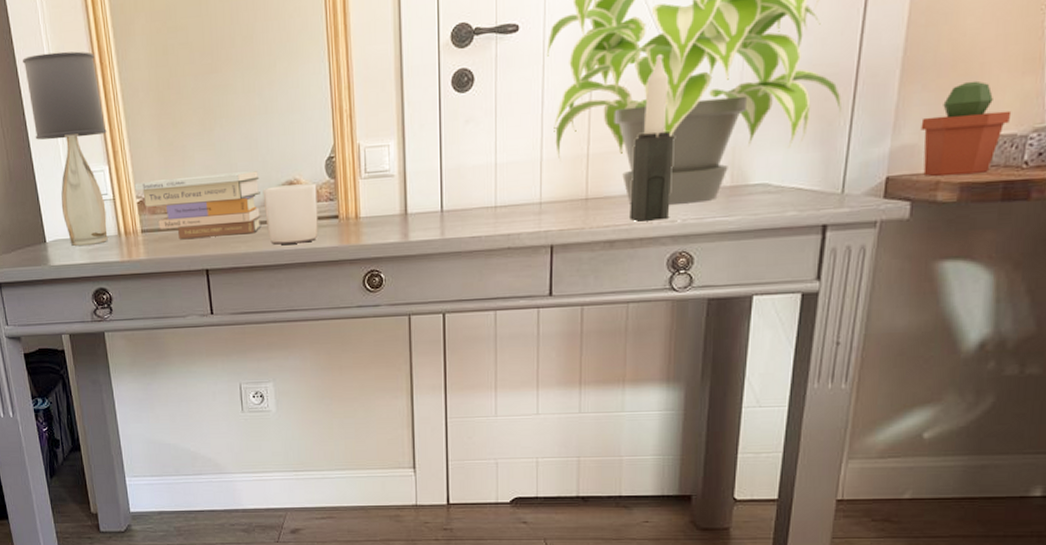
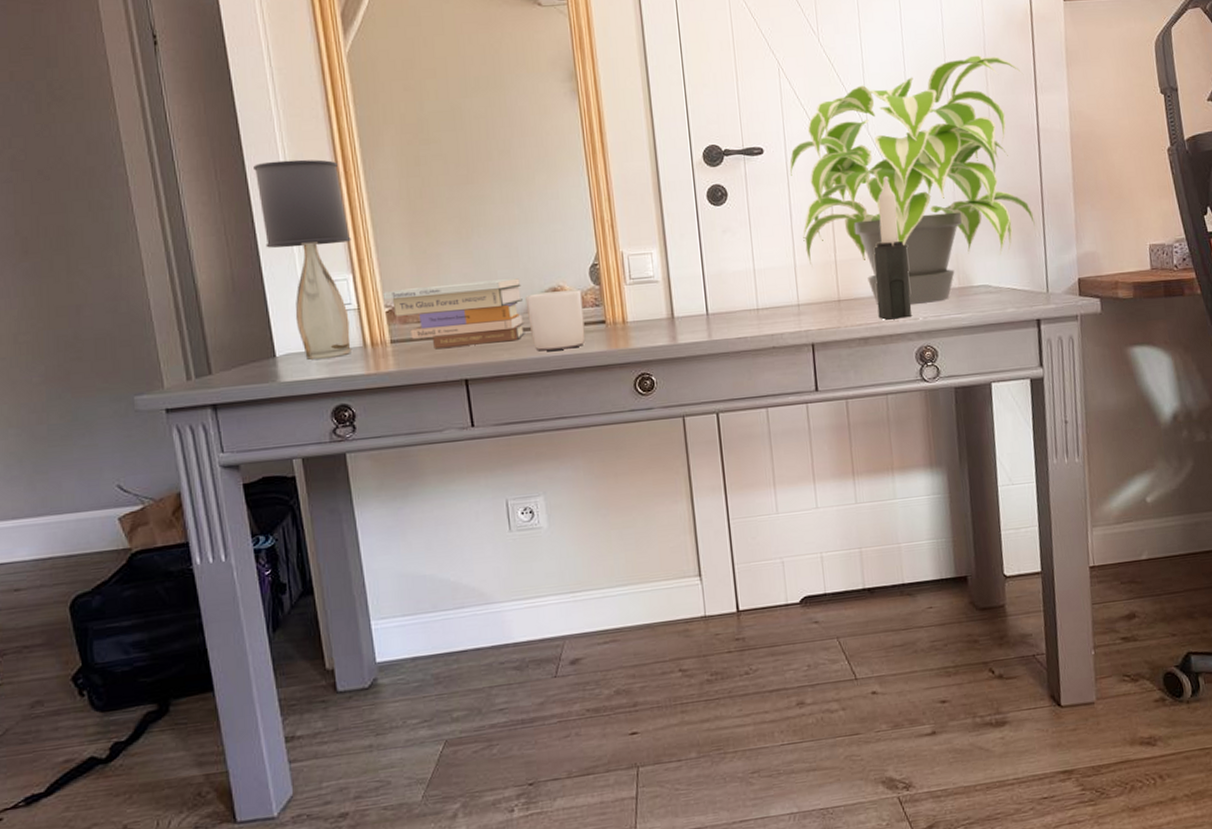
succulent plant: present [921,80,1012,177] -> none [1096,202,1159,278]

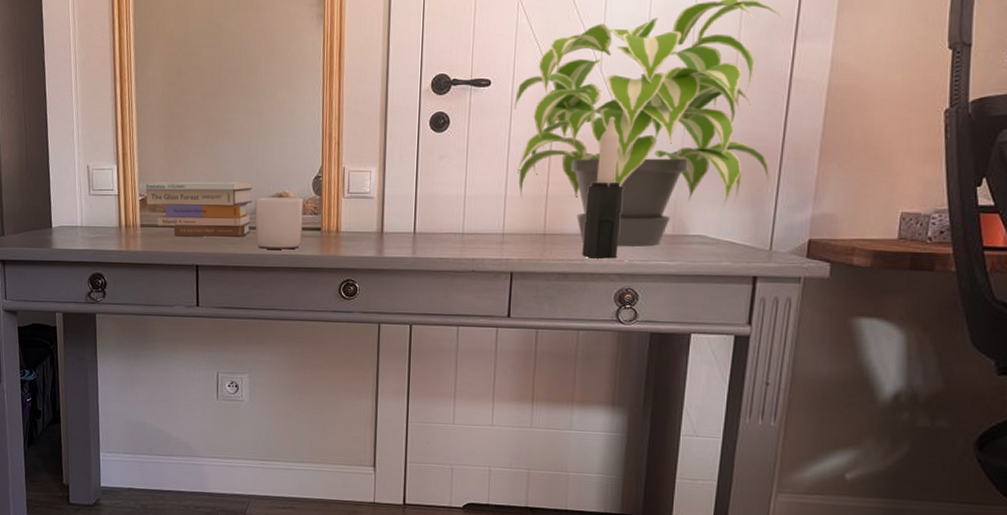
table lamp: present [253,159,351,360] -> none [51,64,119,233]

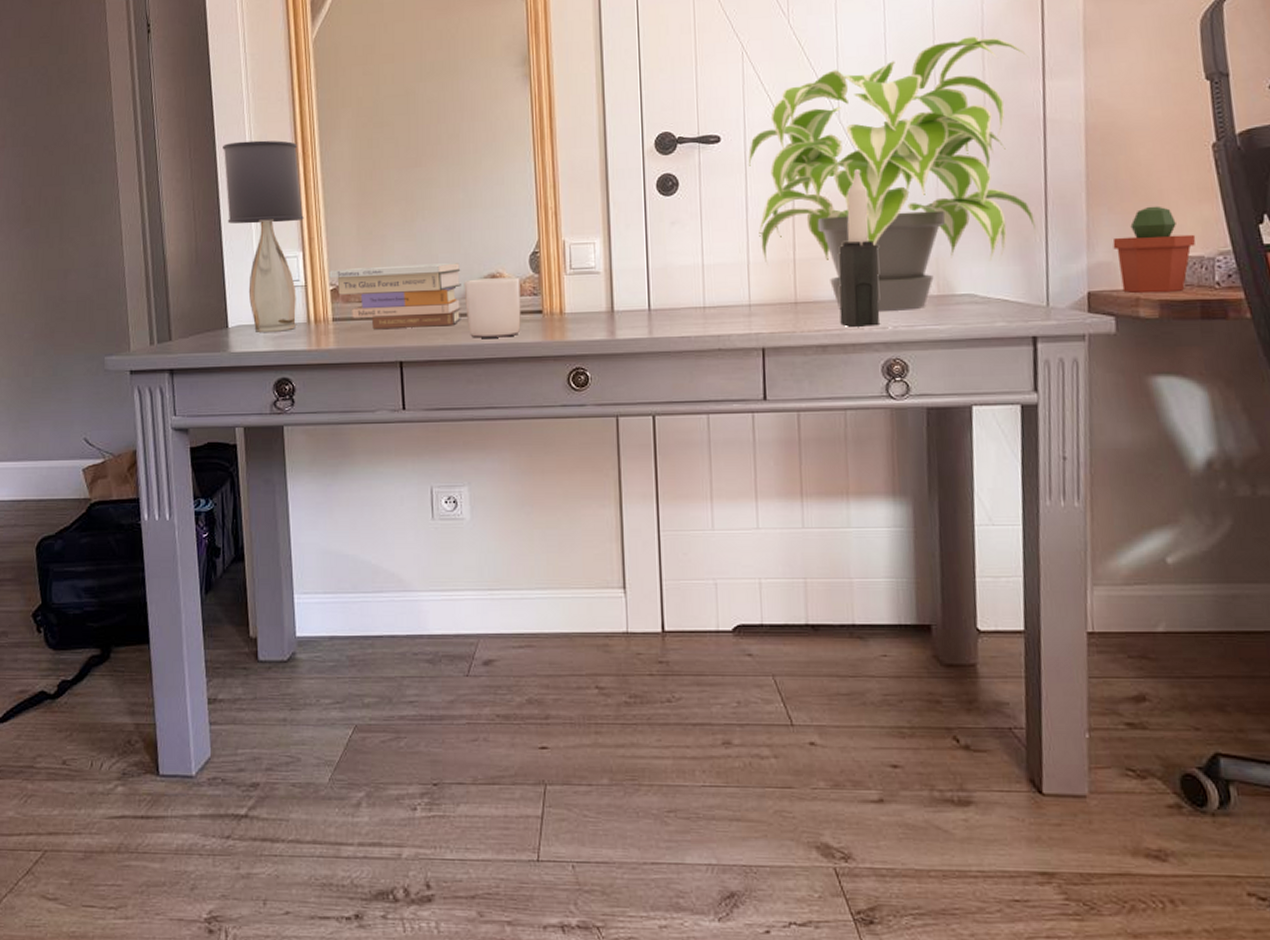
table lamp: none [51,64,119,233] -> present [223,140,304,332]
succulent plant: none [838,165,916,245] -> present [1112,206,1196,294]

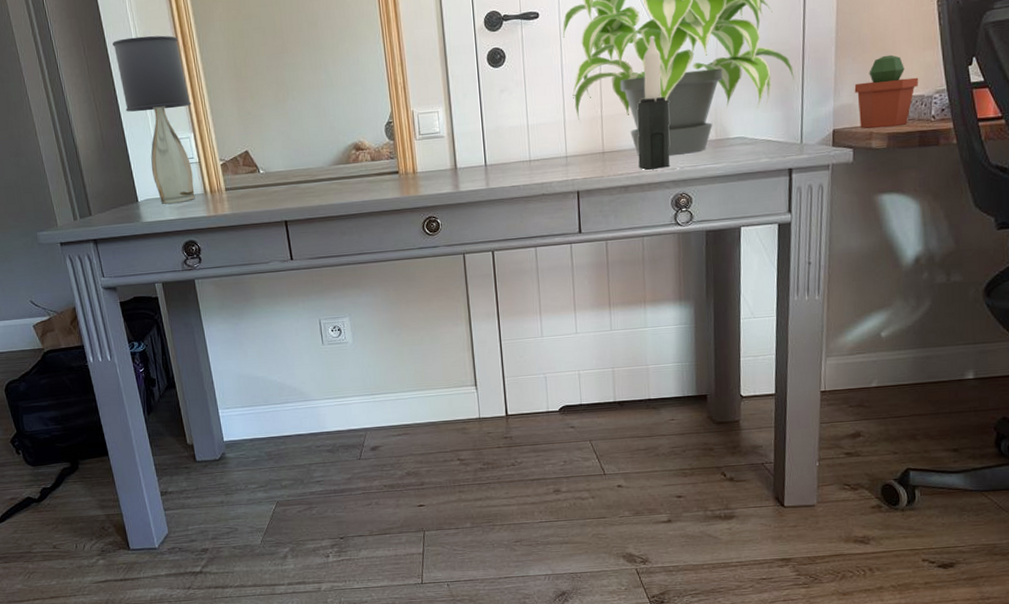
books: present [329,263,461,329] -> none [218,135,333,195]
mug: present [464,277,521,338] -> none [332,144,382,198]

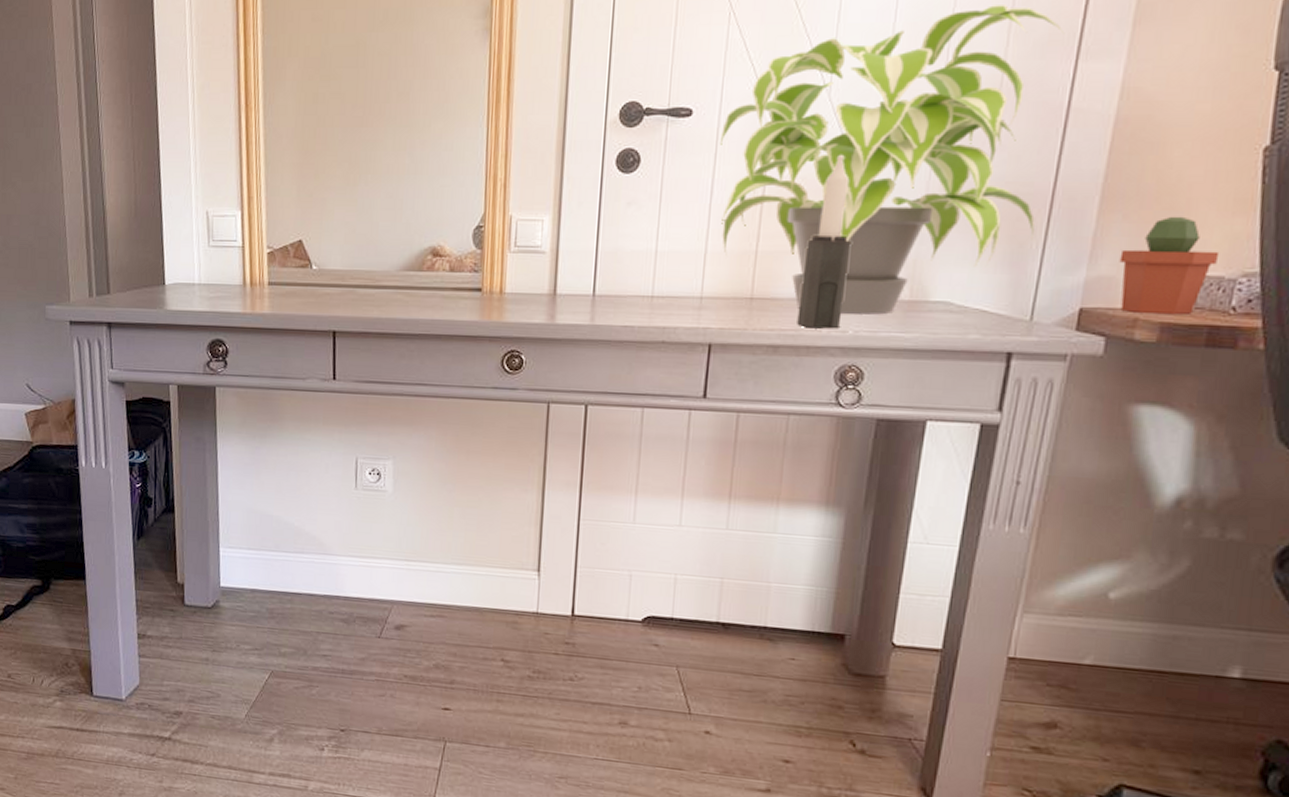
table lamp: present [112,35,195,204] -> none [164,89,244,292]

